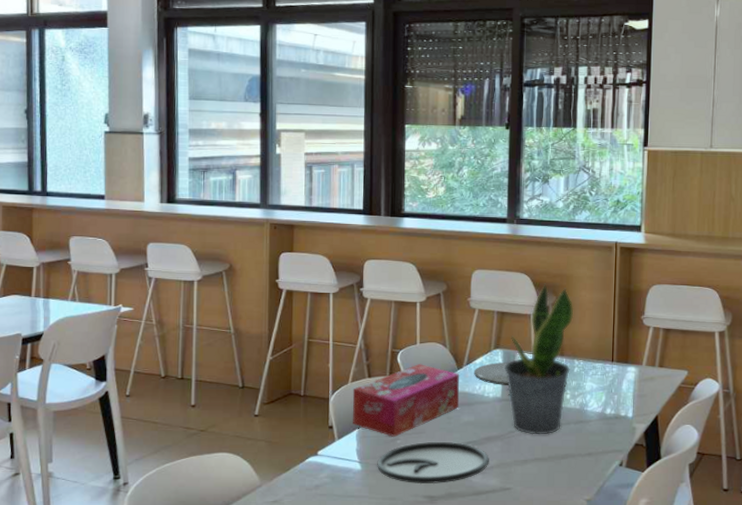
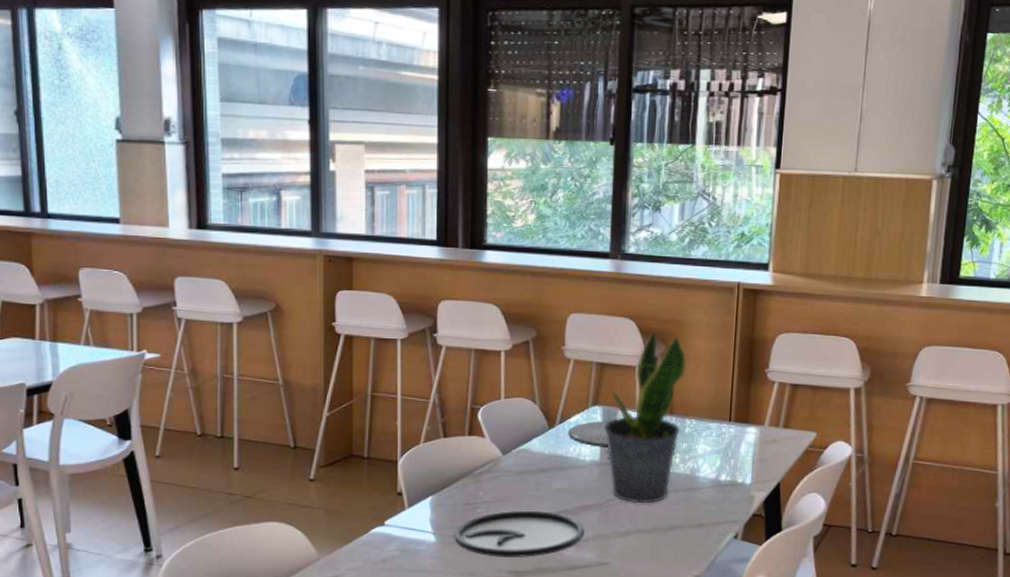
tissue box: present [352,364,460,437] -> none [425,422,551,505]

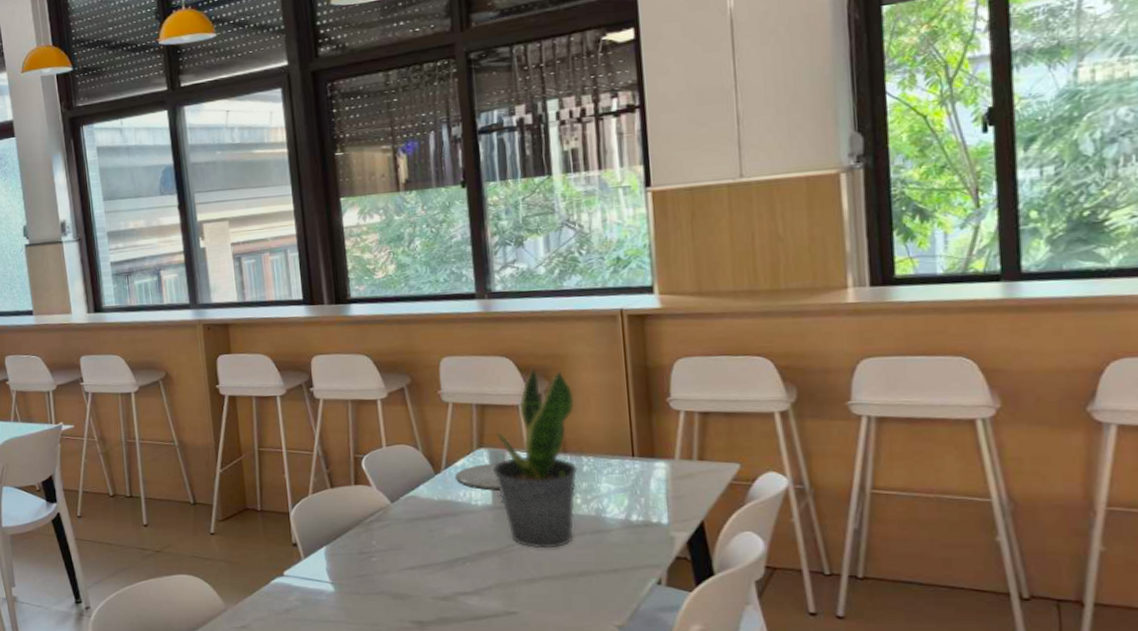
plate: present [454,511,585,558] -> none [352,559,487,608]

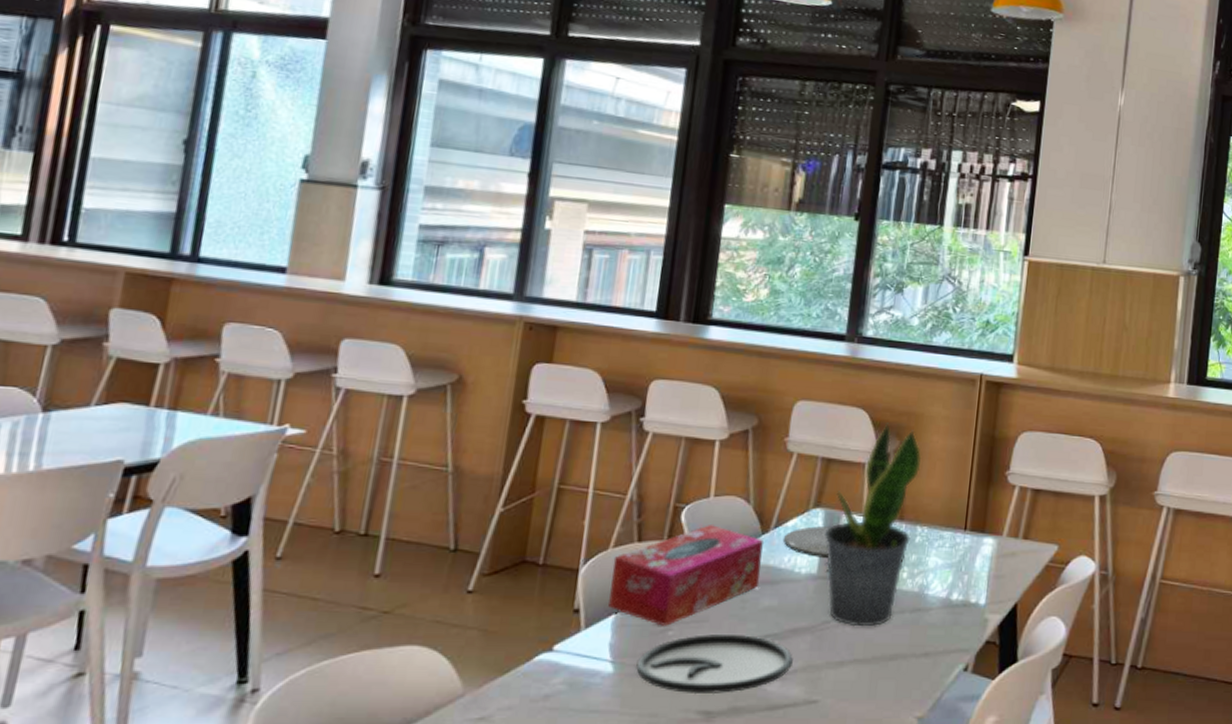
tissue box: none [314,470,442,554] -> present [608,525,763,626]
plate: none [352,559,487,608] -> present [636,634,793,695]

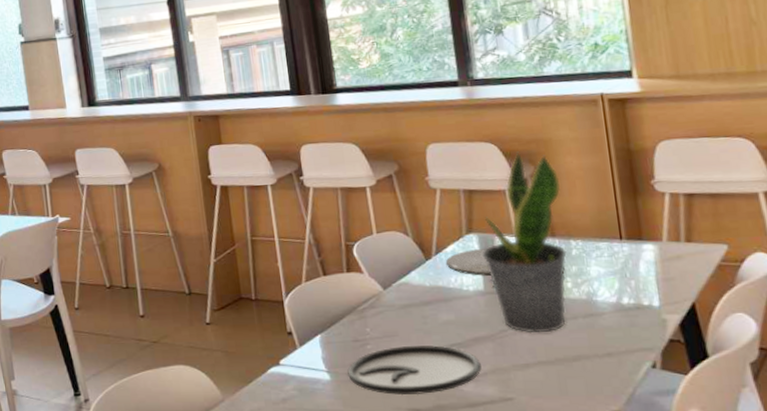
tissue box: present [608,525,763,626] -> none [308,257,435,341]

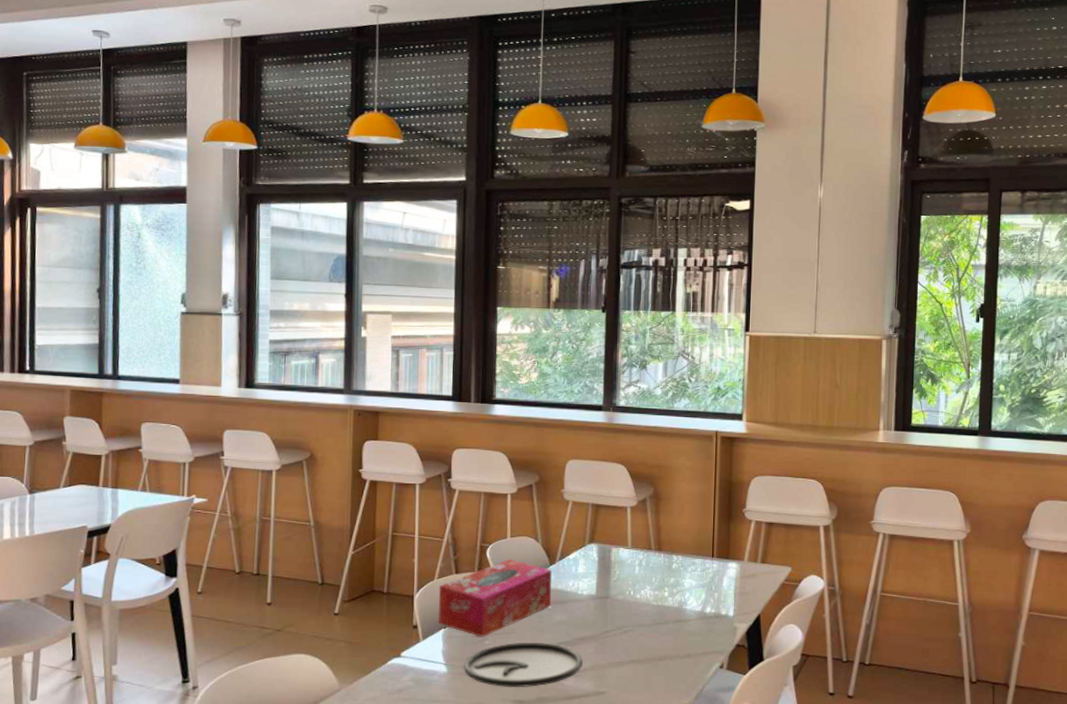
tissue box: none [308,257,435,341] -> present [438,559,552,637]
plate: present [445,247,491,276] -> none [566,557,604,582]
potted plant: present [483,151,567,334] -> none [600,474,673,635]

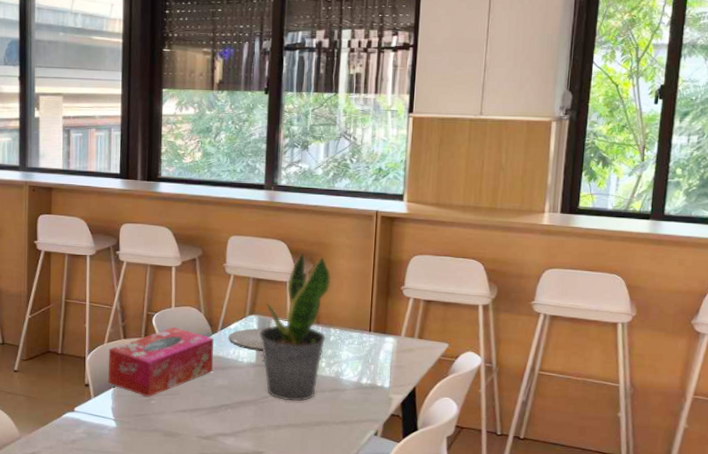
plate: present [464,643,583,688] -> none [131,403,242,444]
plate: none [566,557,604,582] -> present [228,328,264,351]
potted plant: none [600,474,673,635] -> present [259,251,332,402]

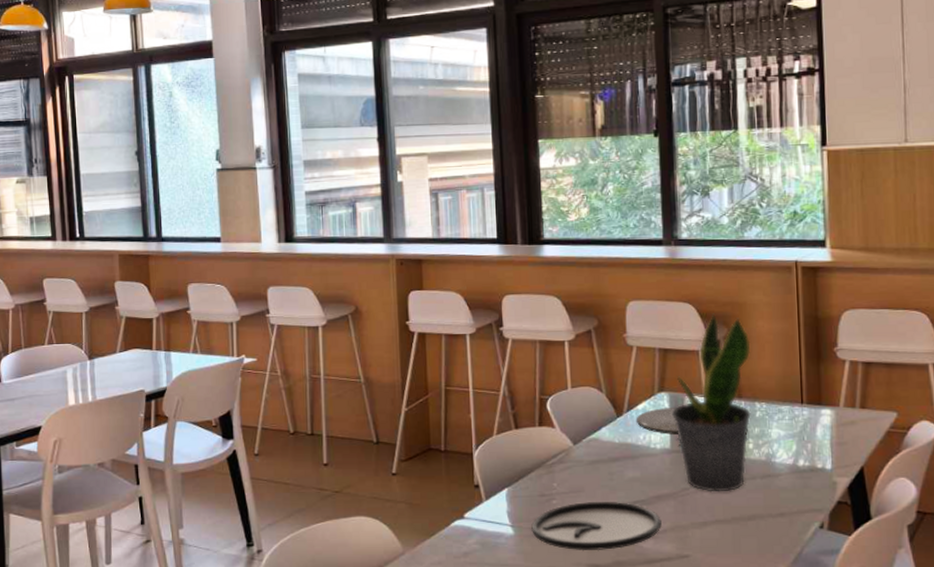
tissue box: present [108,327,214,397] -> none [498,412,622,496]
plate: none [131,403,242,444] -> present [531,502,662,551]

